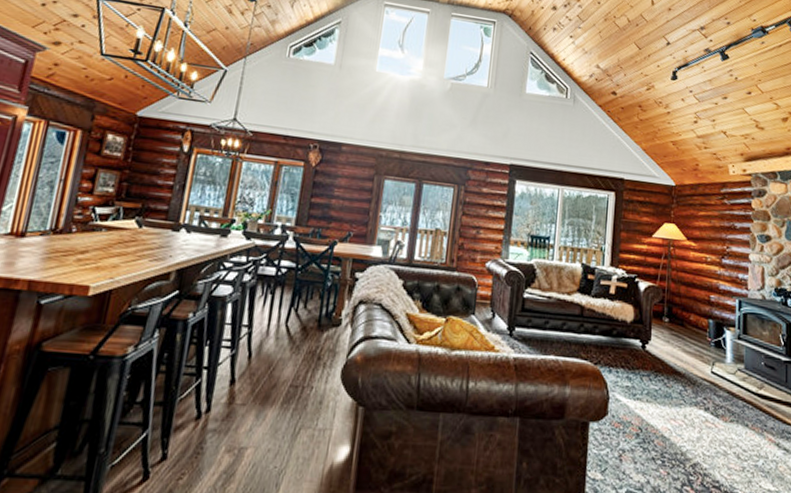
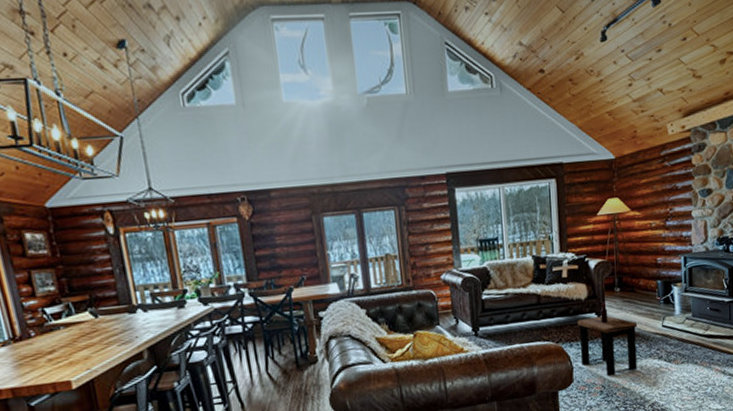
side table: none [619,330,685,418] -> present [577,302,638,377]

